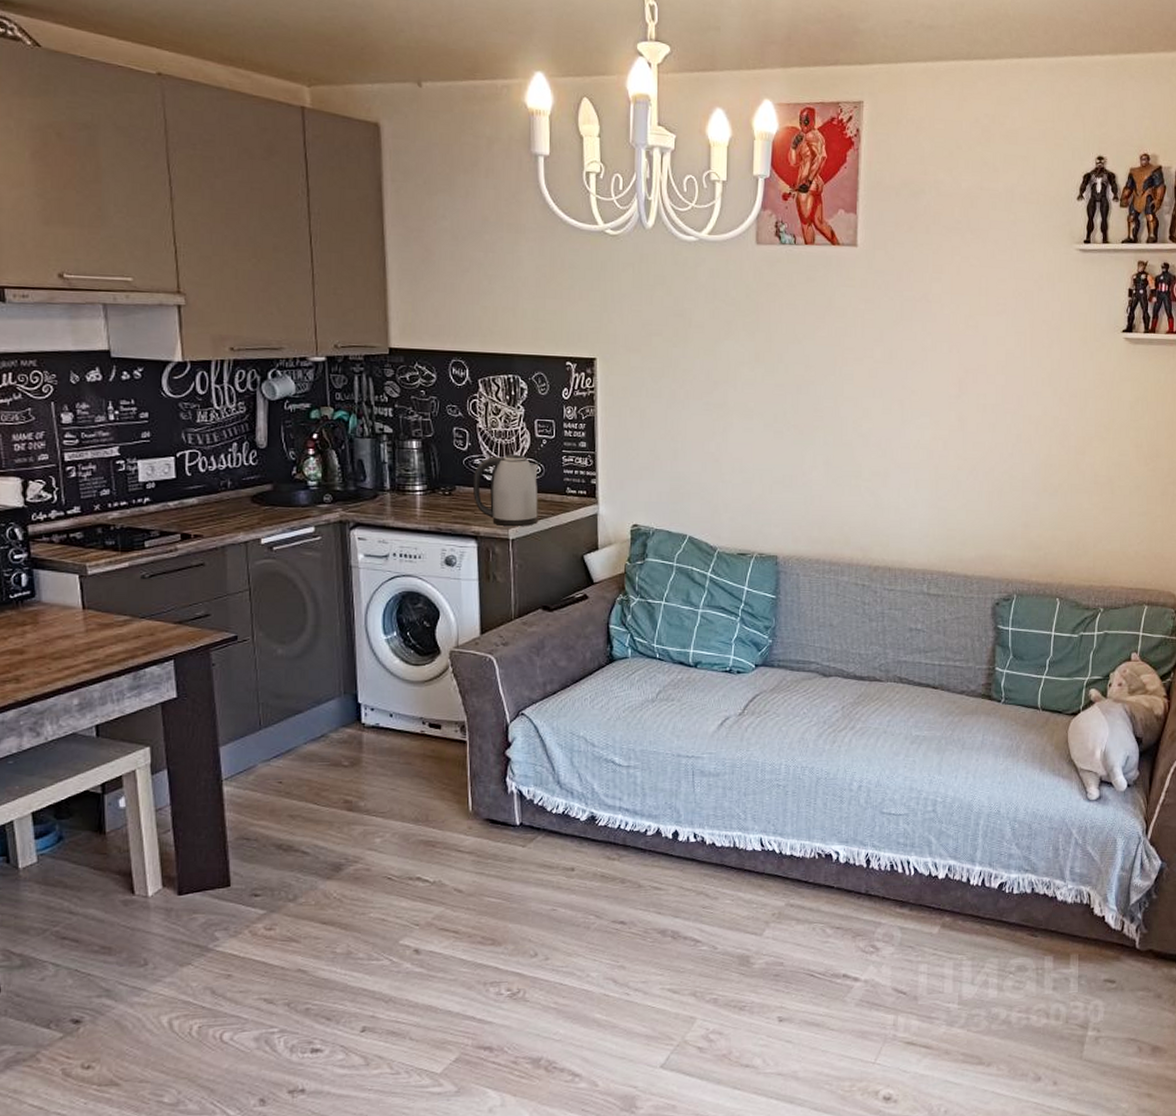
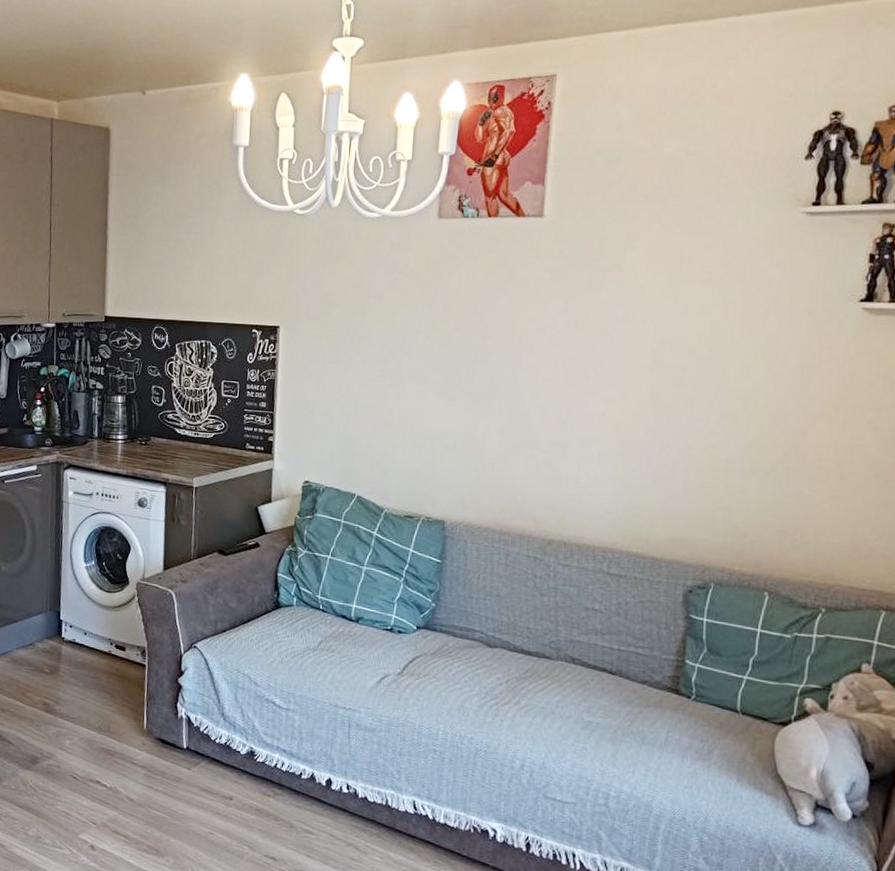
kettle: present [472,454,539,527] -> none [165,411,222,476]

